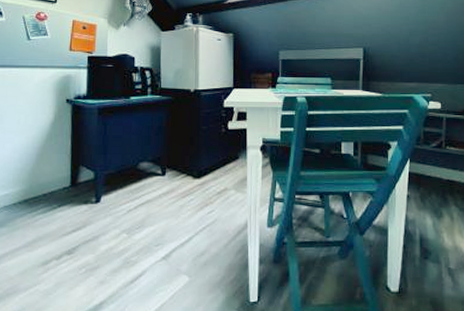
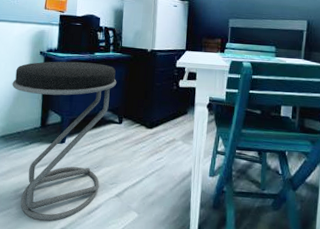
stool: none [34,108,157,297] -> present [12,61,117,222]

